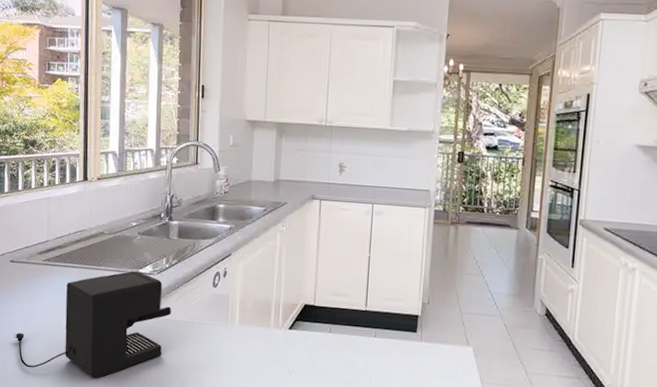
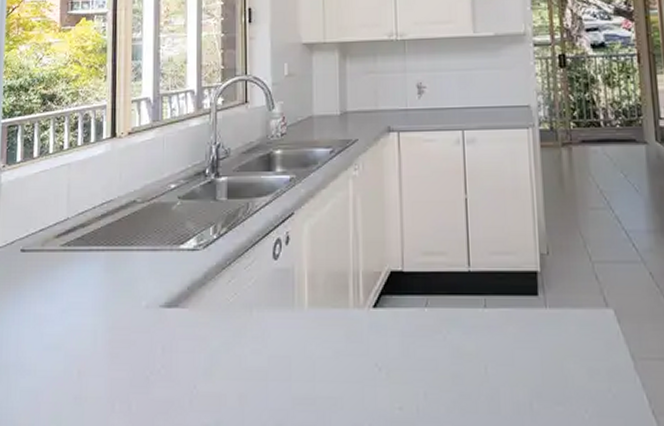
coffee maker: present [14,271,172,379] -> none [22,248,223,404]

